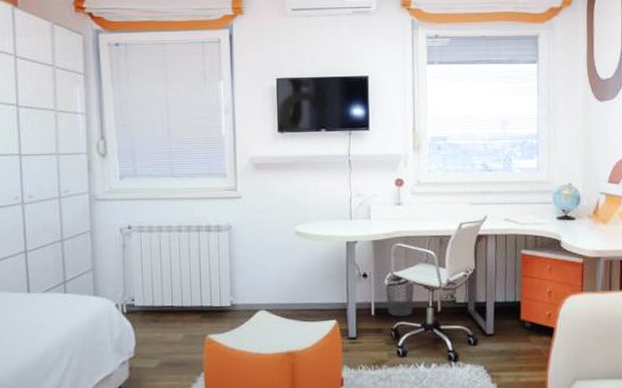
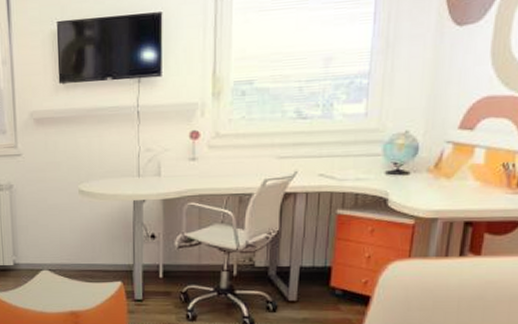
wastebasket: present [385,275,415,317] -> none [175,236,208,280]

